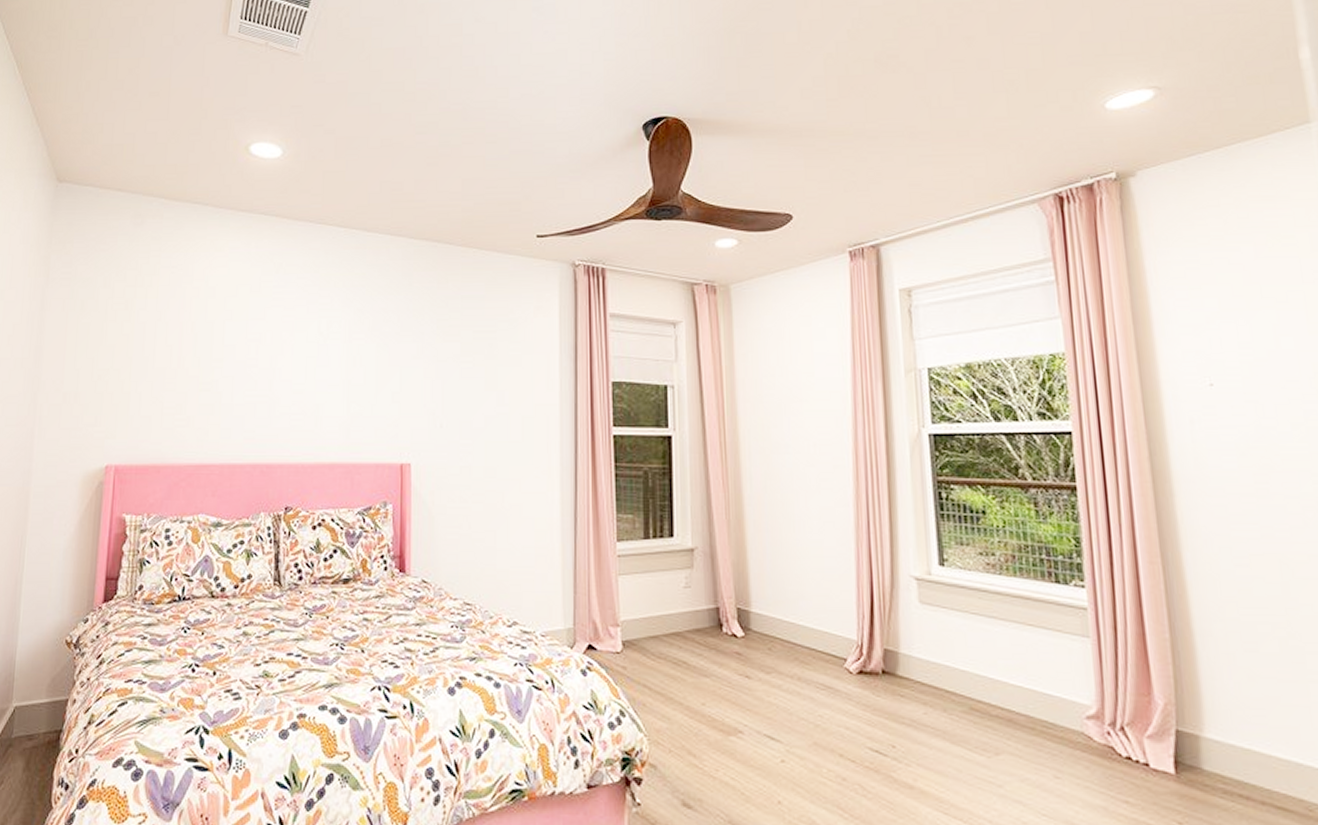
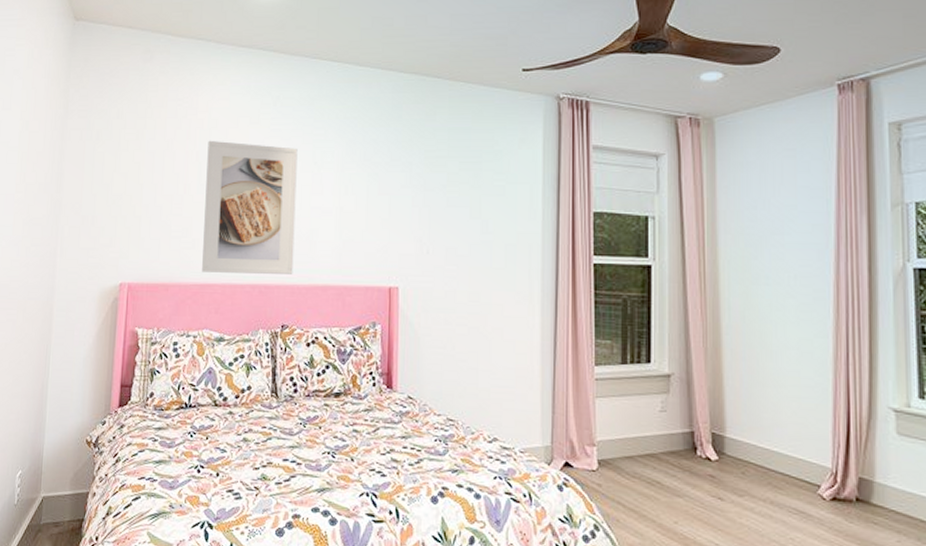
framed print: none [197,310,302,452] -> present [202,140,298,274]

